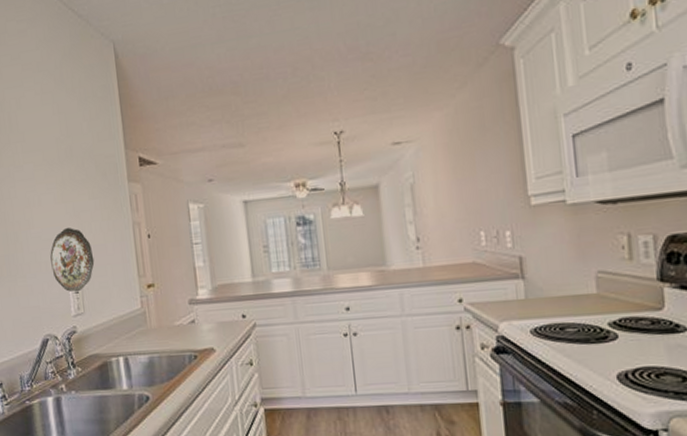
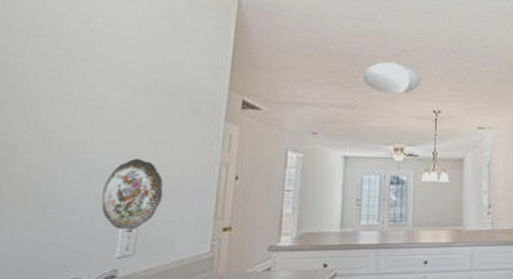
ceiling light: none [248,82,315,122] -> present [362,62,421,95]

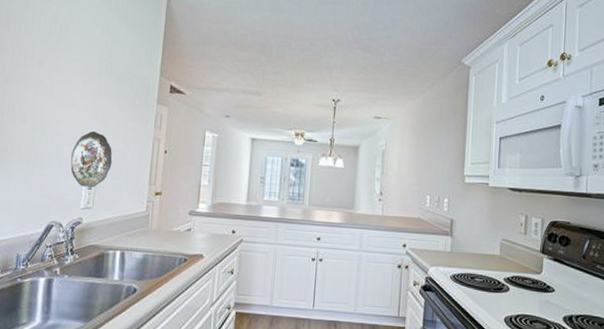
ceiling light: present [362,62,421,95] -> none [270,52,323,83]

